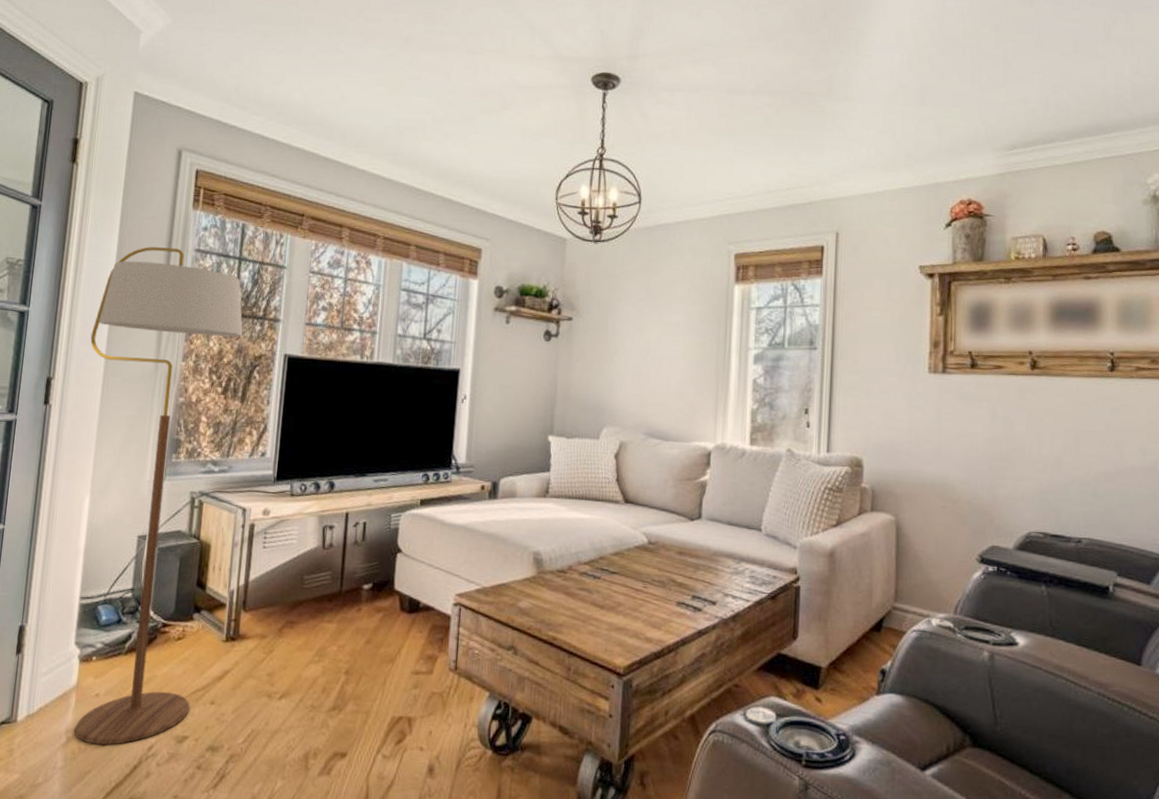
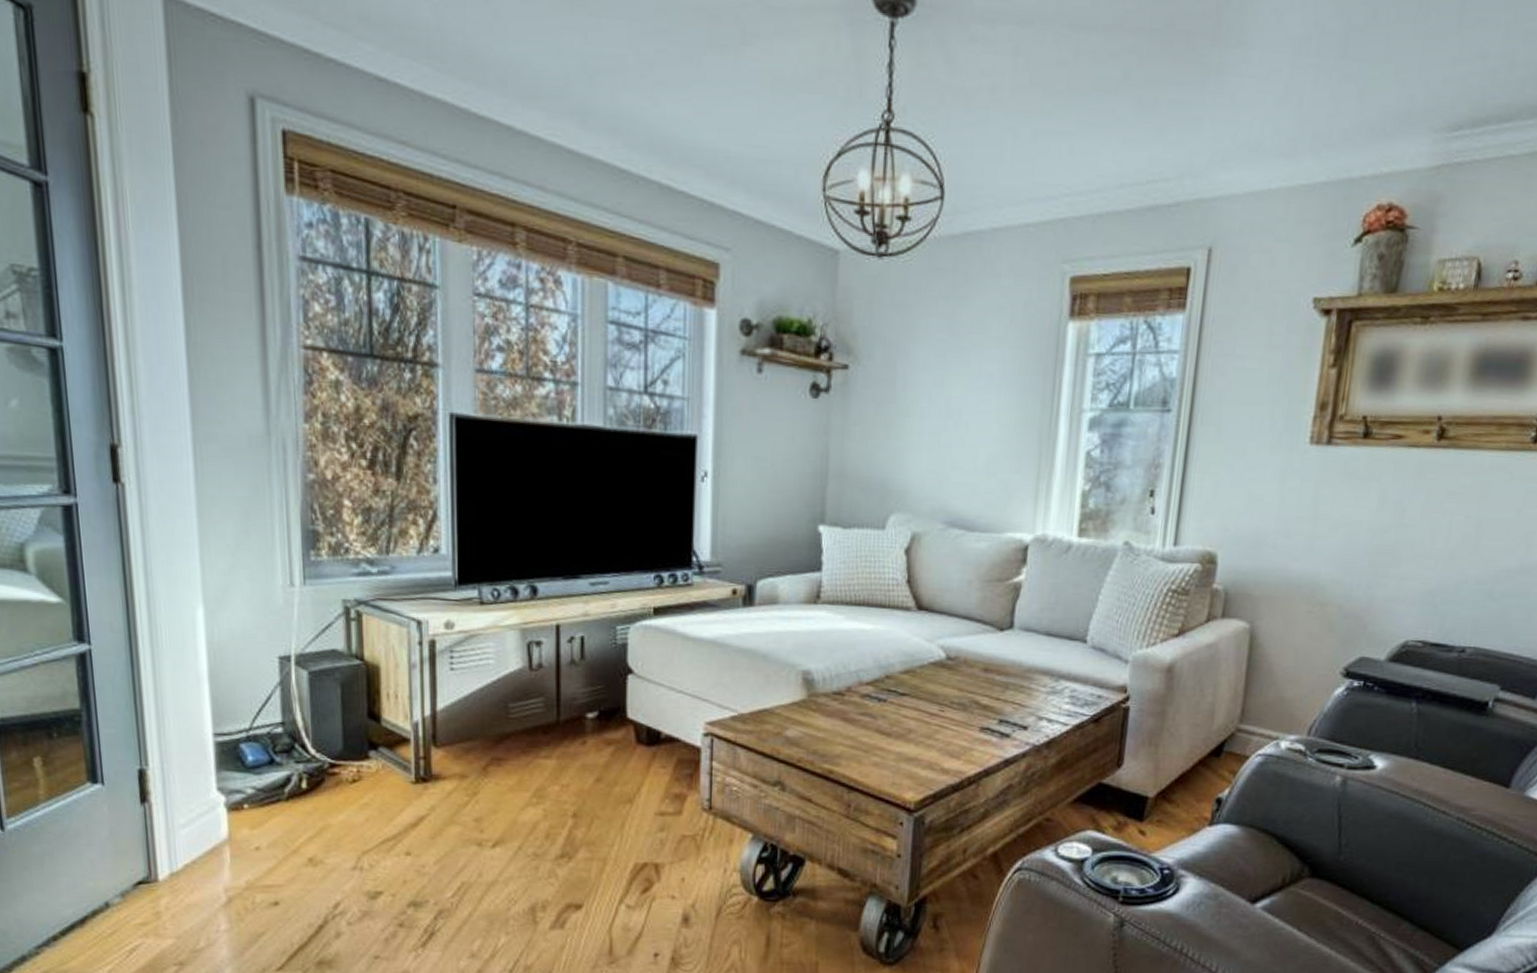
floor lamp: present [74,246,243,745] -> none [163,251,387,904]

